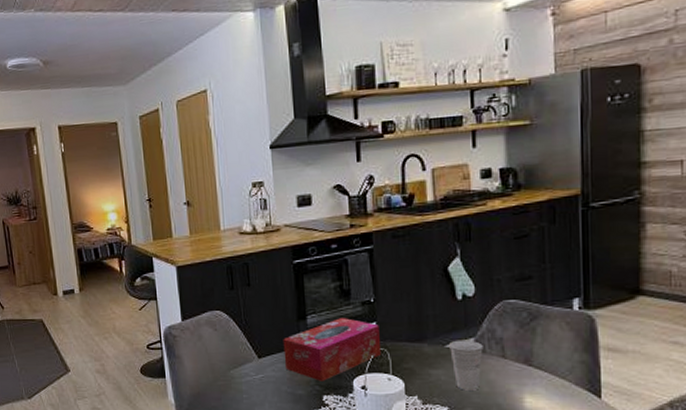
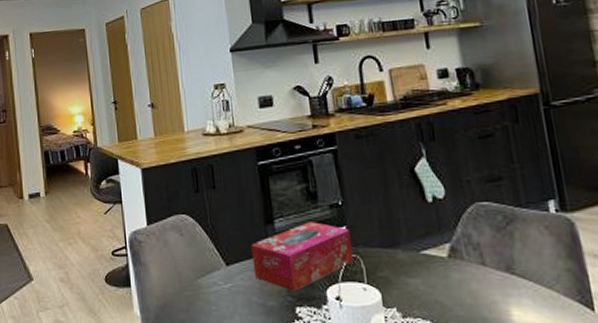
cup: present [448,340,483,390] -> none [423,245,462,302]

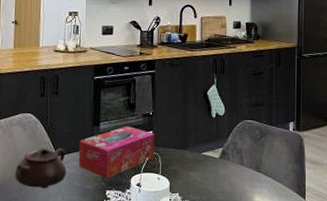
teapot: none [176,256,241,307] -> present [14,148,66,188]

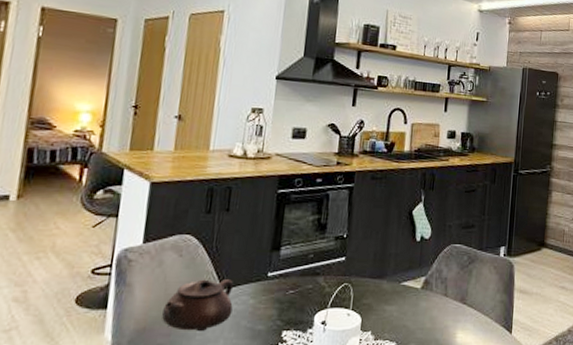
tissue box: present [78,126,155,178] -> none [249,251,347,316]

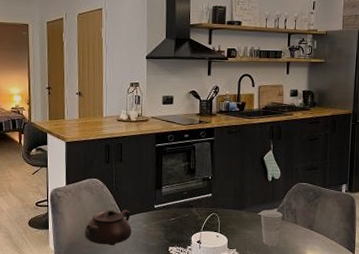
cup: none [403,278,431,326] -> present [259,209,283,246]

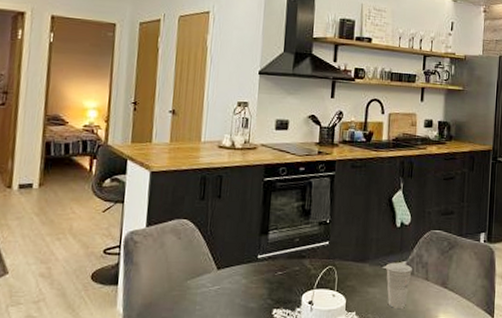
teapot: present [84,210,132,245] -> none [164,260,228,307]

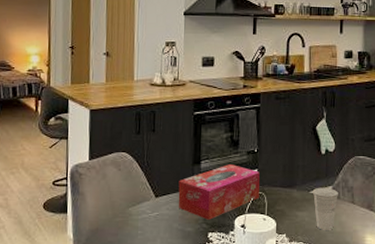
tissue box: none [241,235,331,295] -> present [178,164,260,220]

